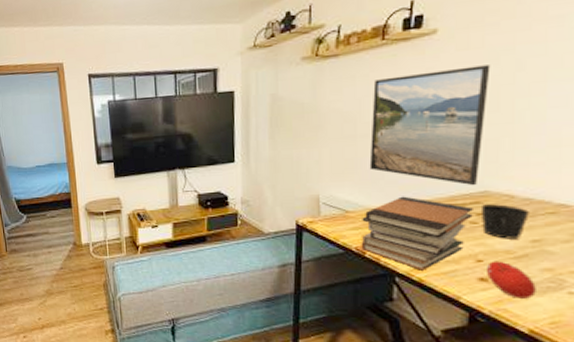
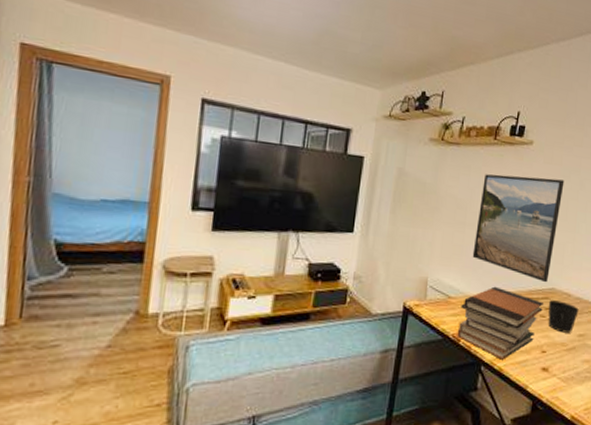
fruit: present [487,261,536,299] -> none [548,352,578,387]

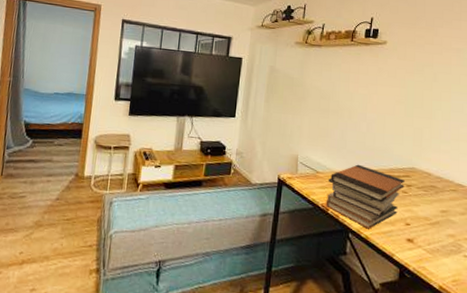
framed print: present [472,174,565,283] -> none [336,69,418,163]
cup: present [548,300,579,333] -> none [409,178,440,209]

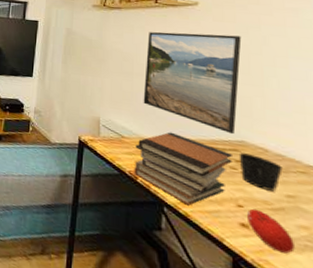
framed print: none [336,69,418,163] -> present [143,32,242,135]
cup: none [409,178,440,209] -> present [238,153,283,192]
fruit: none [413,225,444,259] -> present [247,208,295,254]

